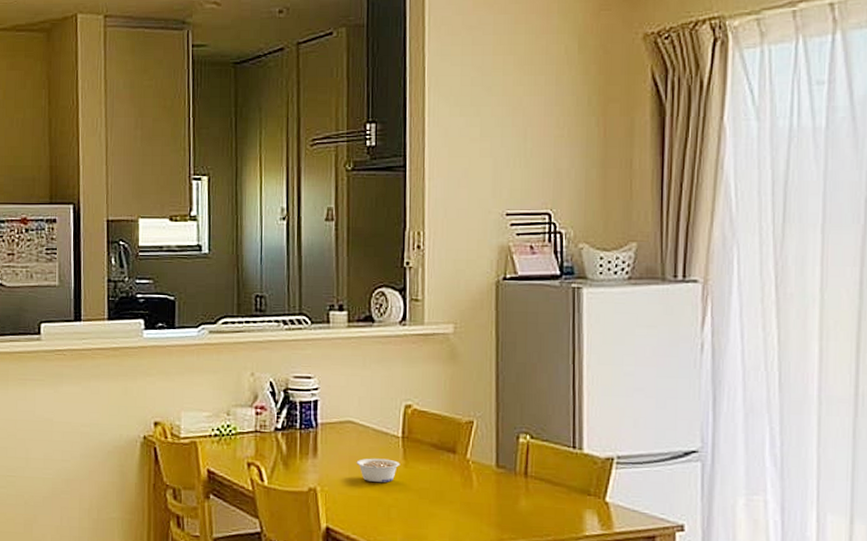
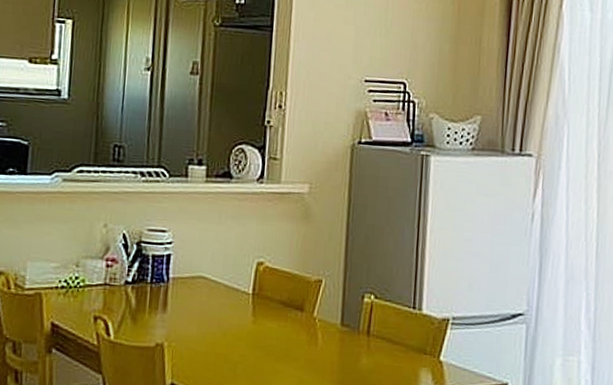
legume: present [356,458,400,483] -> none [205,314,249,339]

